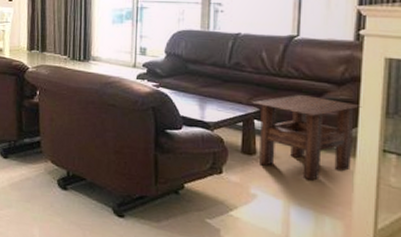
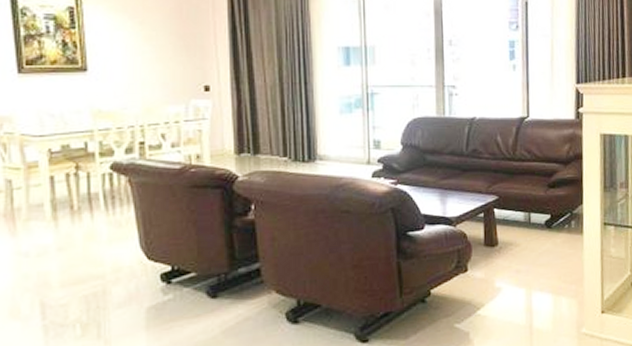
side table: present [252,94,362,180] -> none [491,176,585,264]

